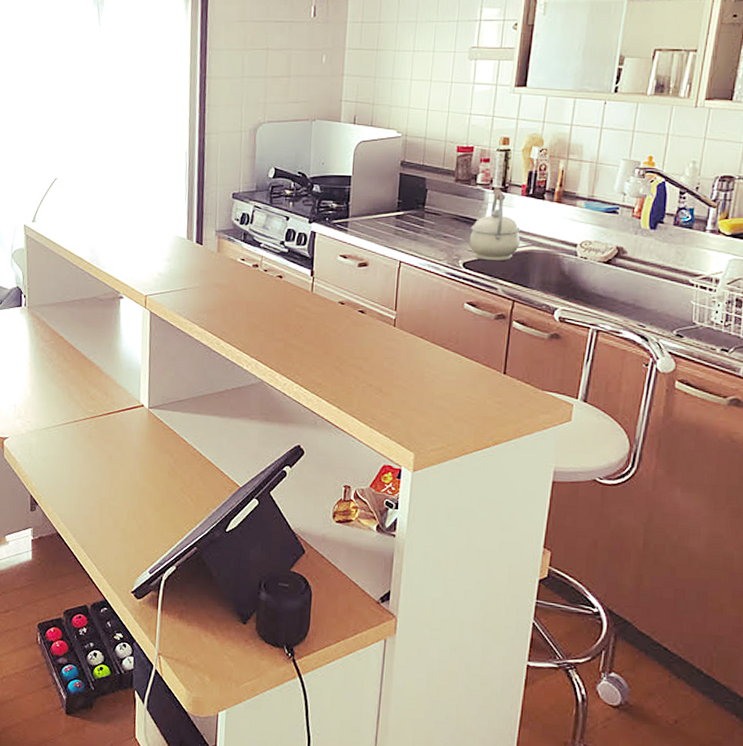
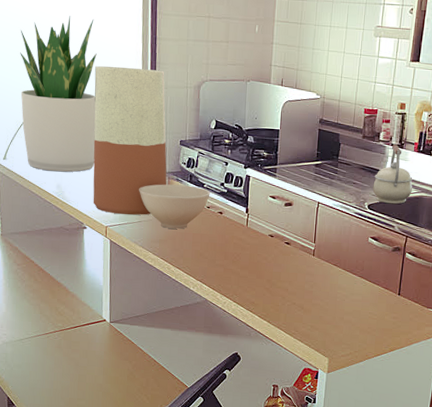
planter: none [53,58,138,234] -> present [20,16,97,172]
vase: none [131,112,217,282] -> present [93,66,167,215]
bowl: none [183,244,268,297] -> present [138,184,211,229]

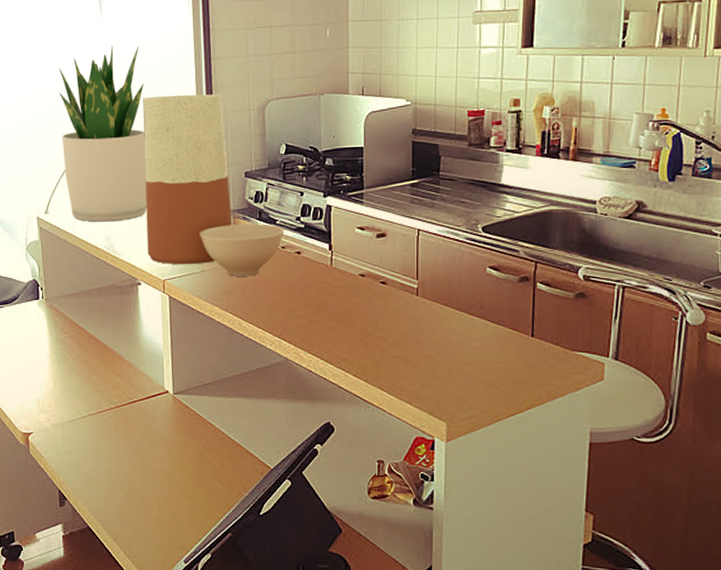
kettle: present [372,144,413,205] -> none [486,150,538,224]

